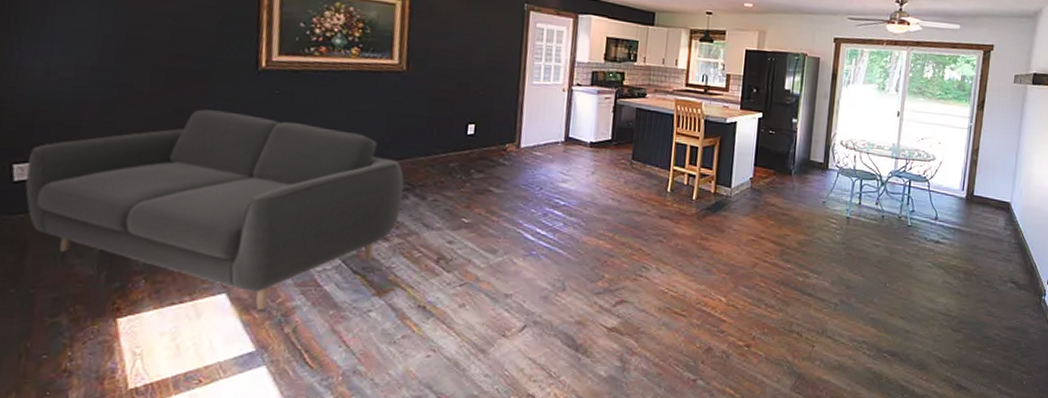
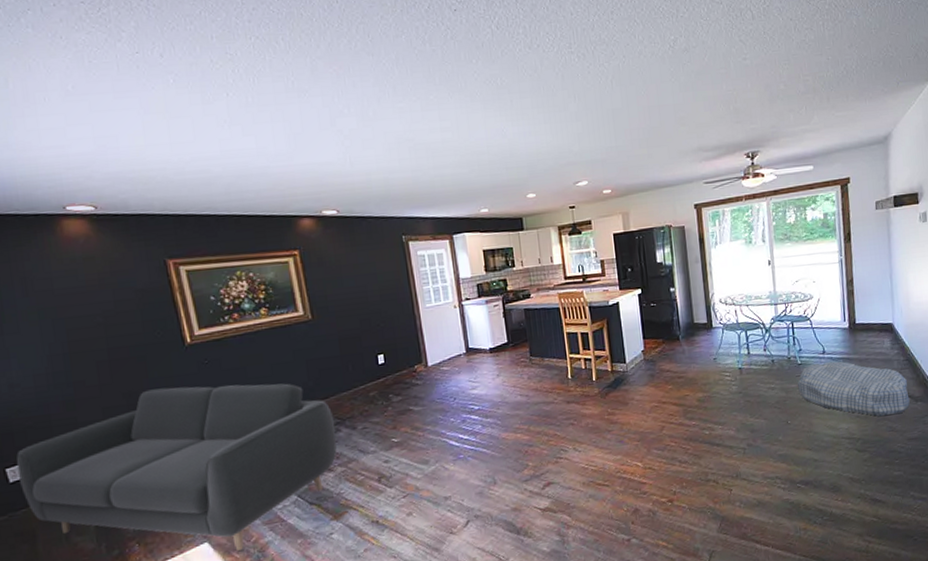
dog bed: none [903,228,1014,299] -> present [797,361,910,417]

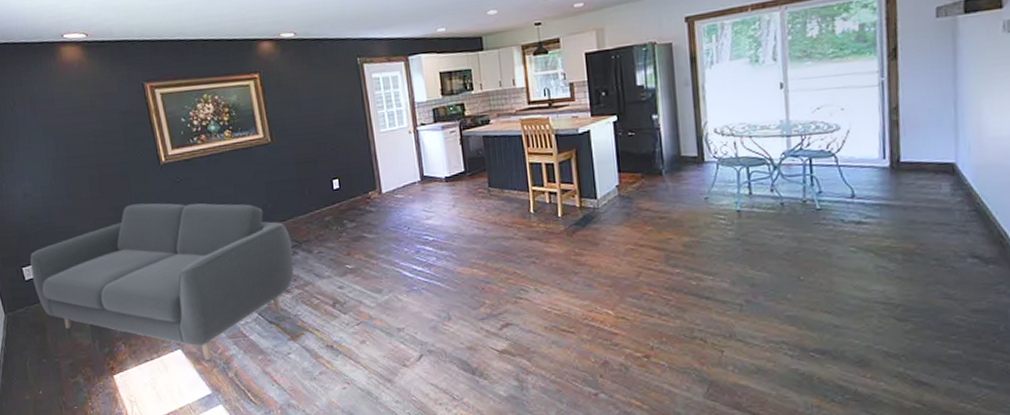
dog bed: present [797,361,910,417] -> none [815,208,977,280]

